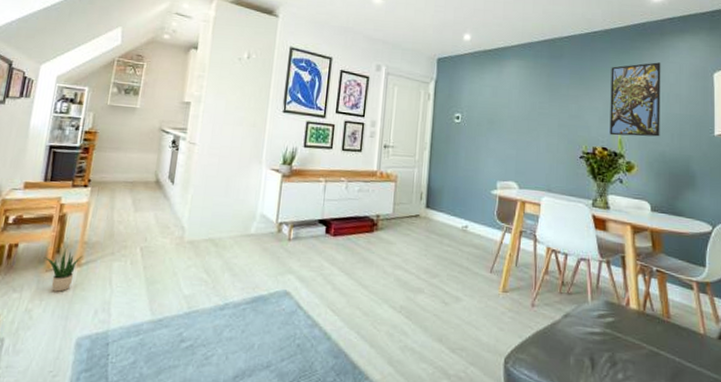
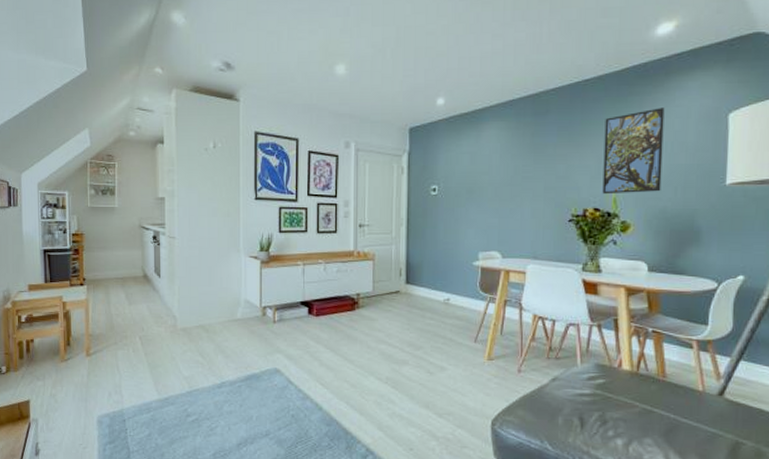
potted plant: present [44,248,82,292] -> none [57,341,90,379]

